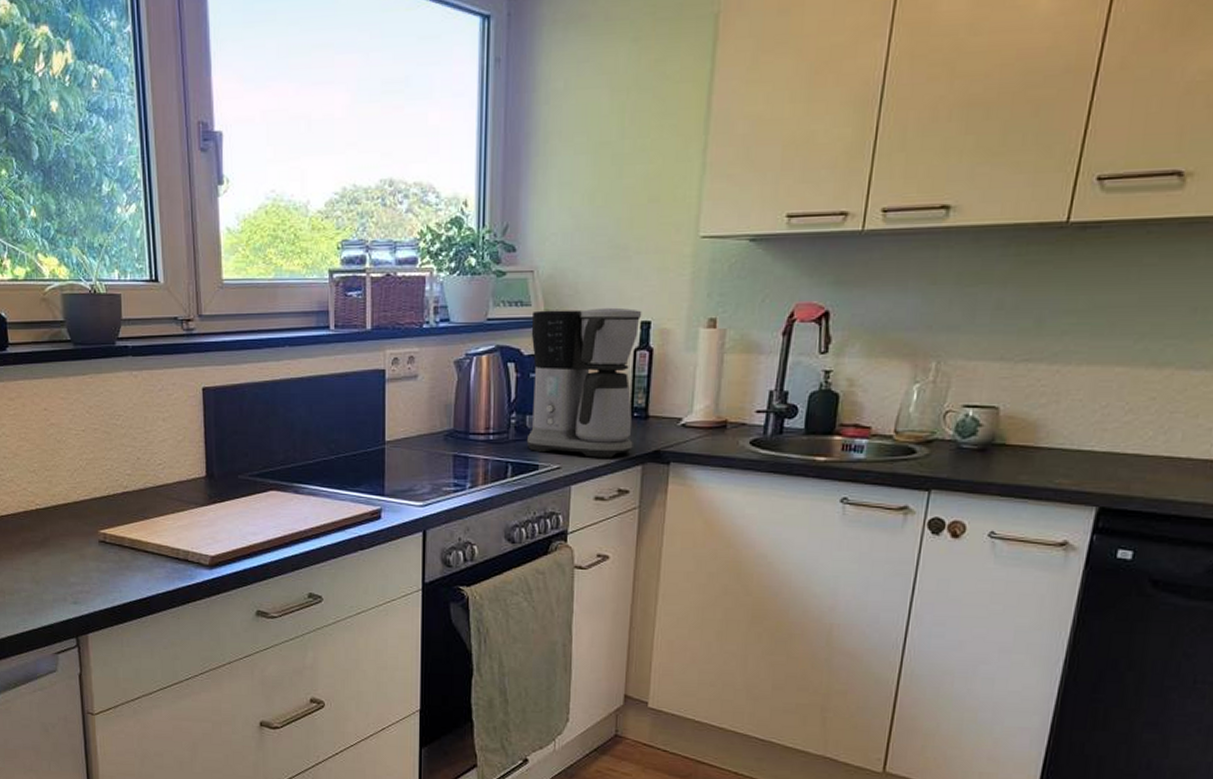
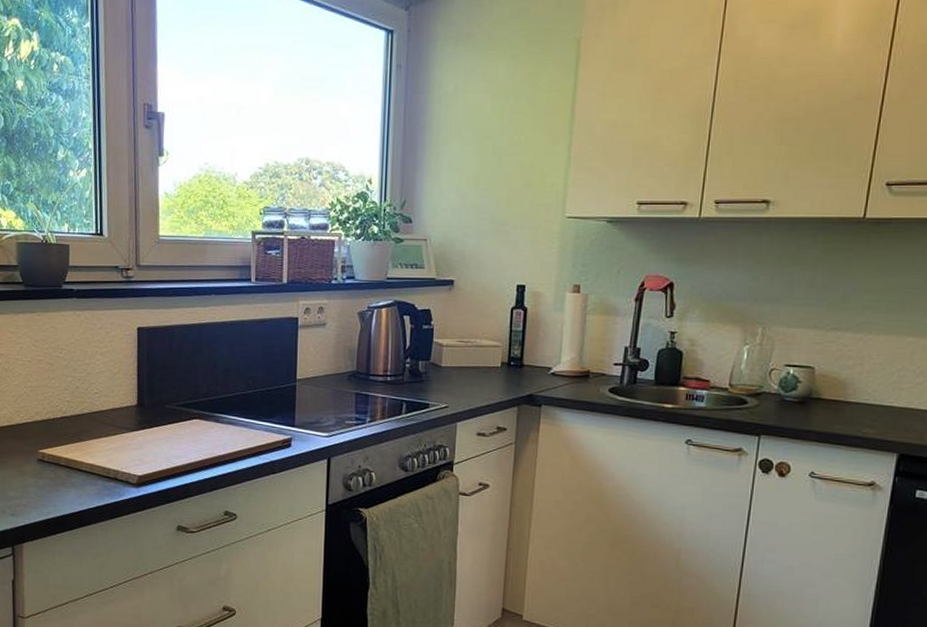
coffee maker: present [526,307,642,458] -> none [419,272,518,400]

